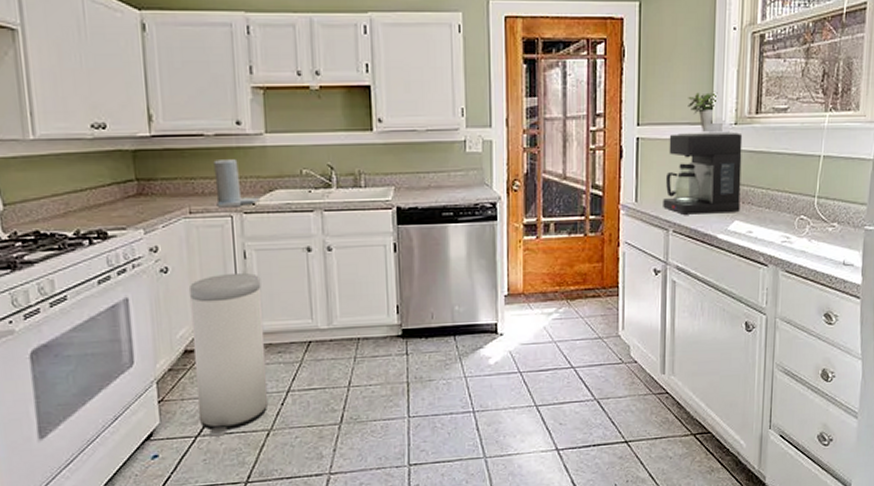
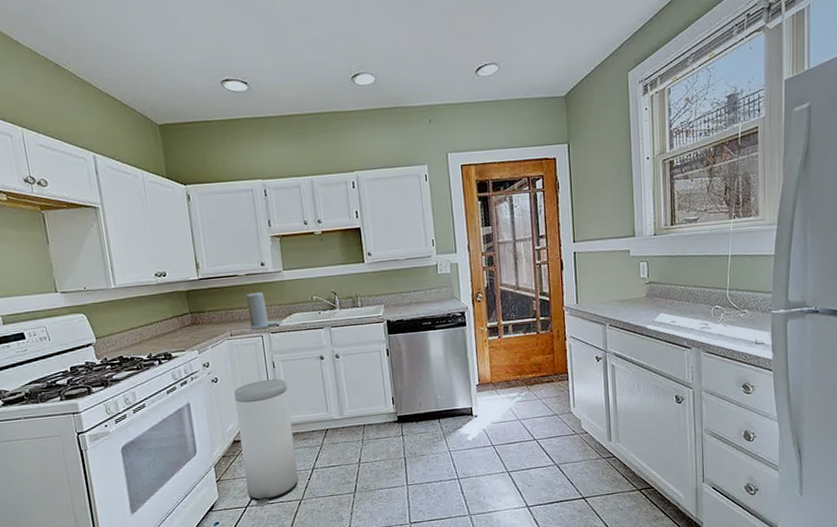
coffee maker: present [663,133,743,215] -> none [599,242,664,312]
potted plant: present [688,91,724,132] -> none [613,210,645,243]

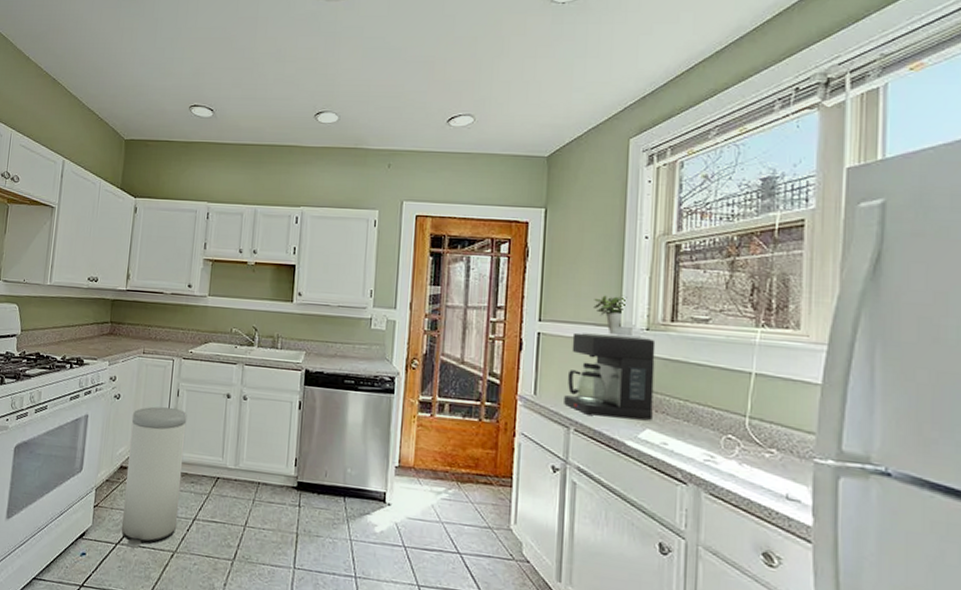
paper towel: present [246,292,282,330] -> none [164,313,196,353]
coffee maker: none [599,242,664,312] -> present [564,332,656,421]
potted plant: none [613,210,645,243] -> present [593,295,634,335]

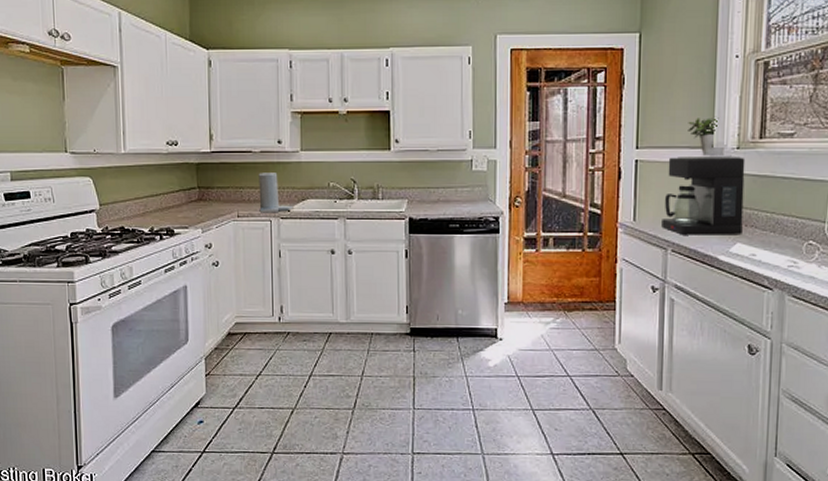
pedal bin: present [121,406,187,548] -> none [234,270,294,410]
paper towel: none [164,313,196,353] -> present [258,173,294,213]

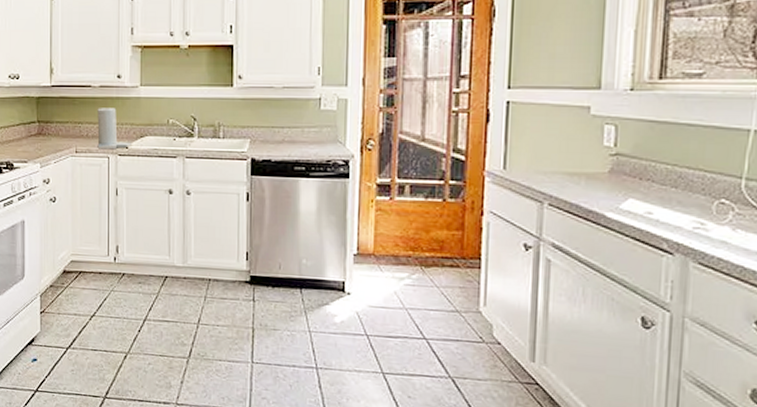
coffee maker: present [661,157,745,235] -> none [537,98,641,190]
potted plant: present [688,116,726,155] -> none [570,53,617,97]

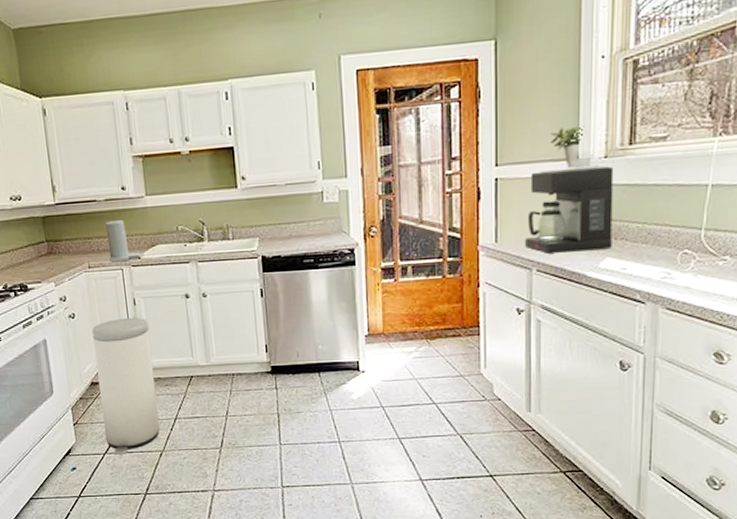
pedal bin: none [70,207,129,351] -> present [91,318,160,455]
coffee maker: none [537,98,641,190] -> present [525,166,614,254]
potted plant: none [570,53,617,97] -> present [550,124,592,168]

